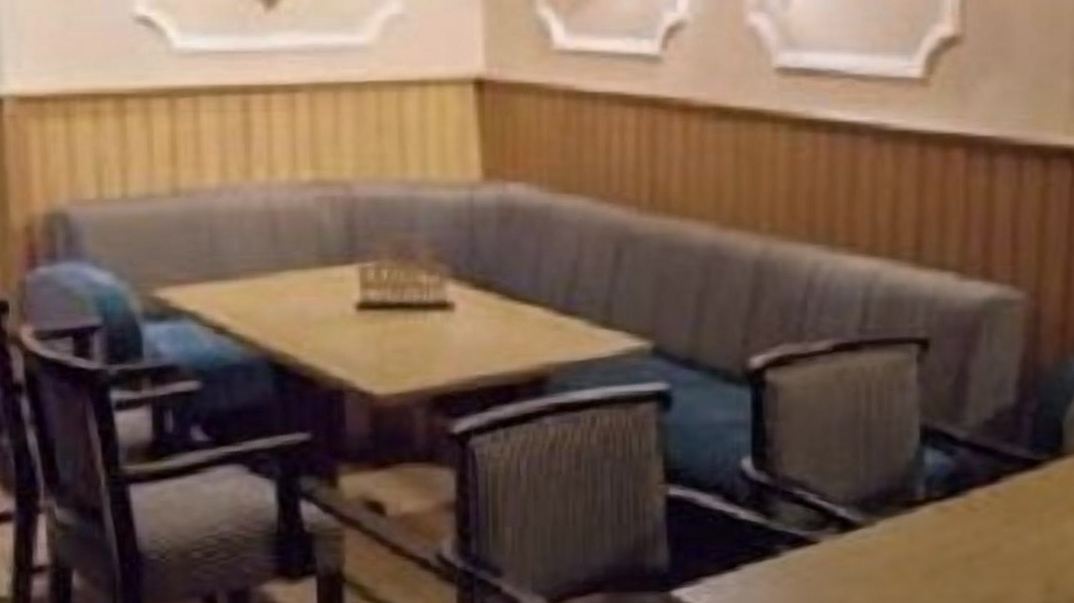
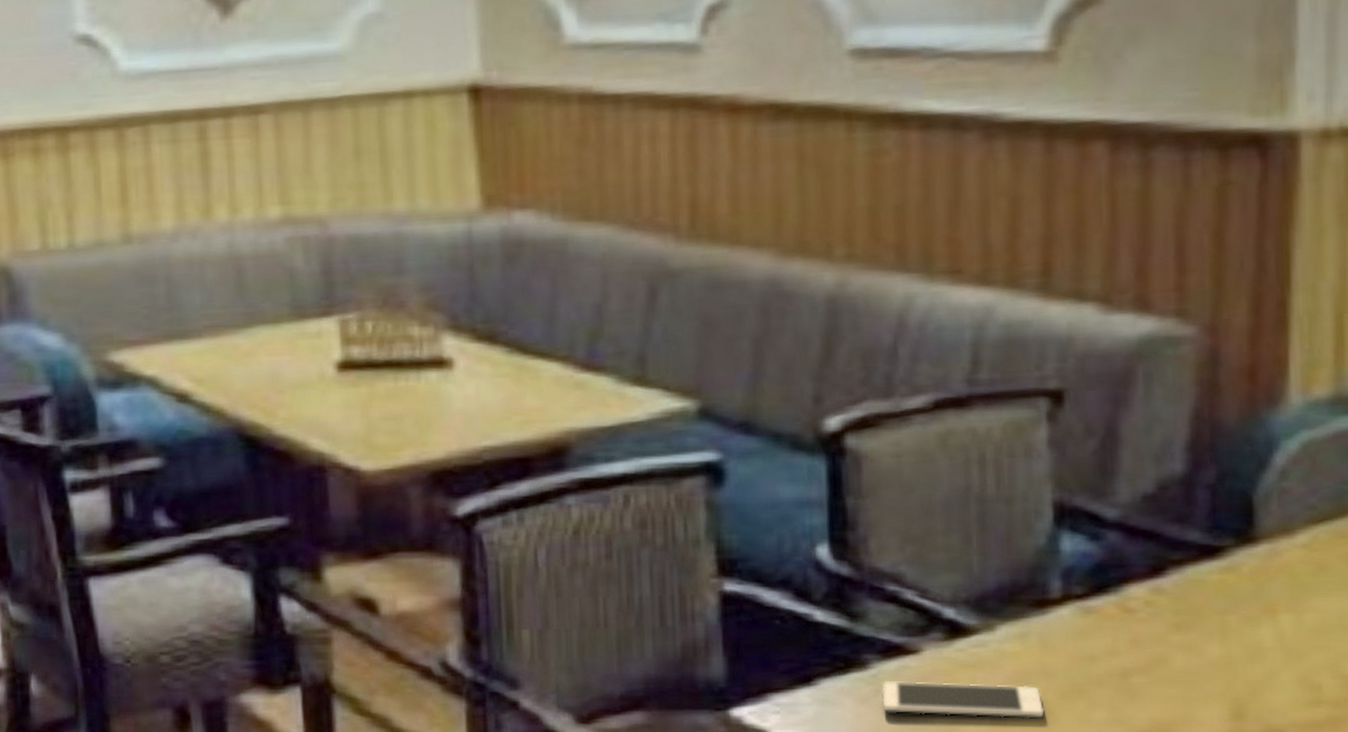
cell phone: none [789,566,911,594] -> present [882,681,1045,719]

